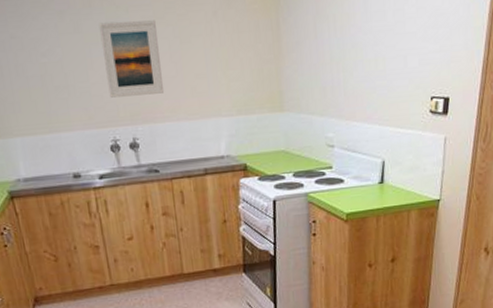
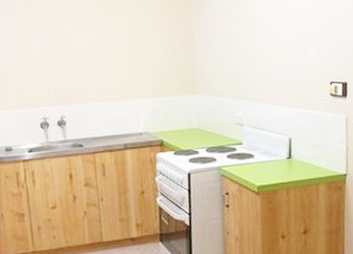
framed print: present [98,20,164,98] -> none [36,19,89,82]

